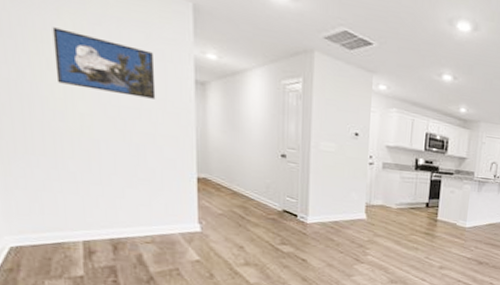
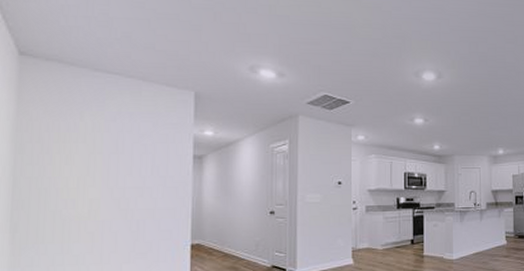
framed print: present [52,27,156,99] -> none [72,128,159,177]

